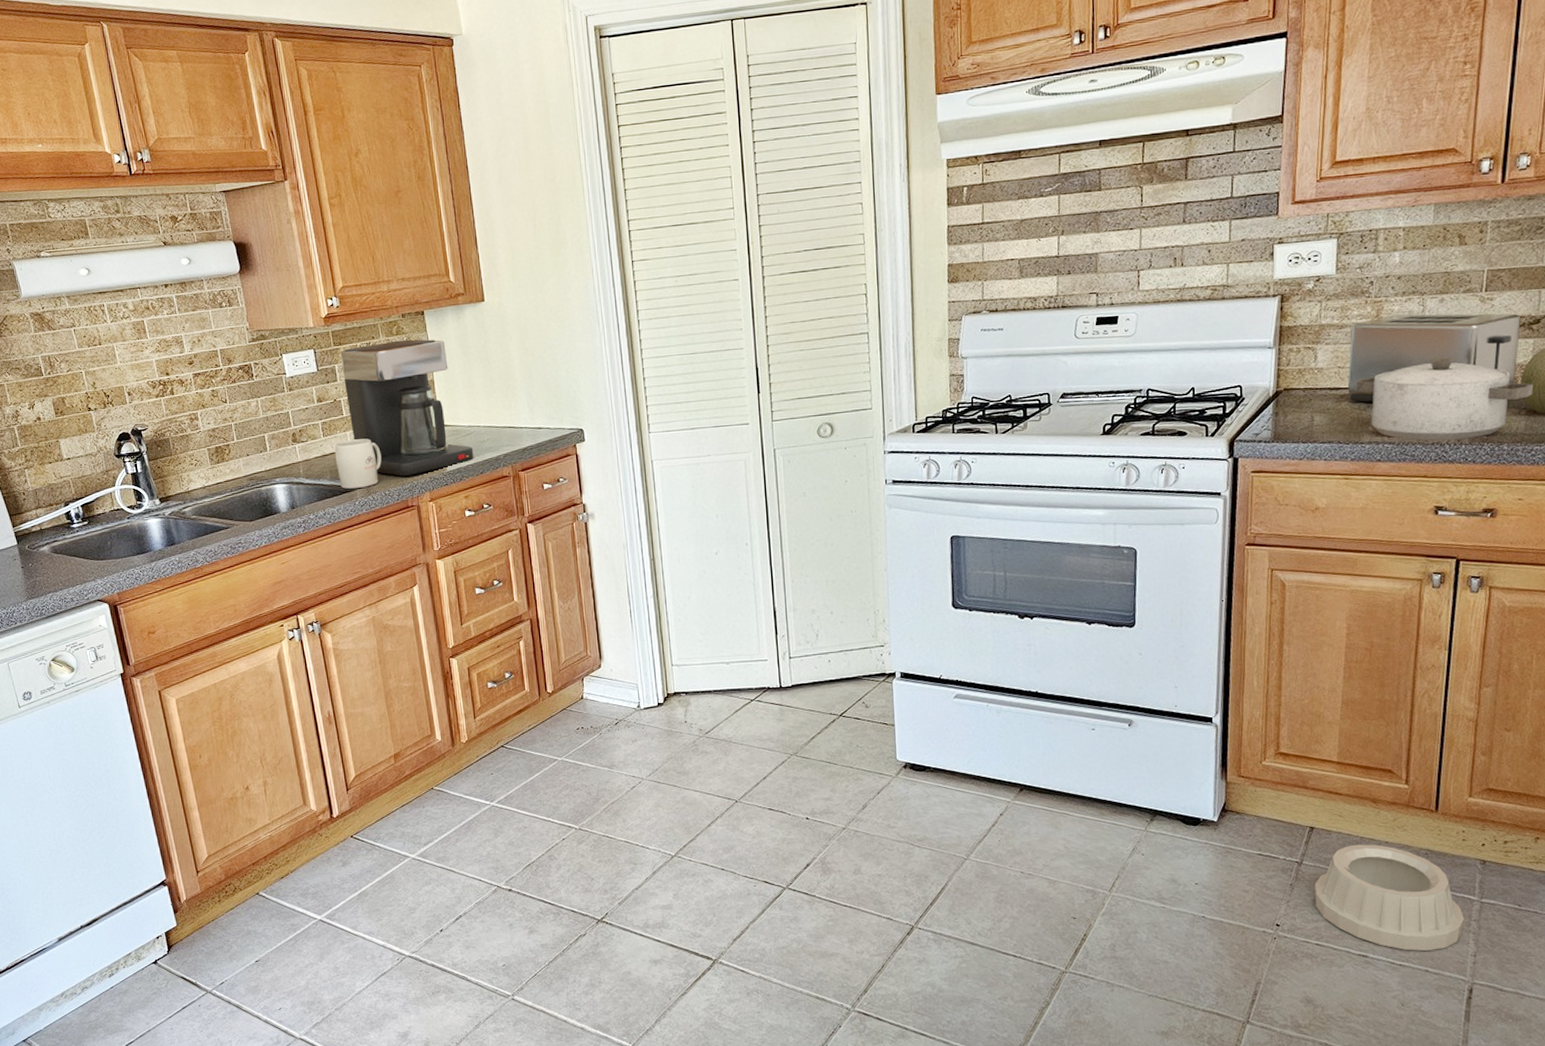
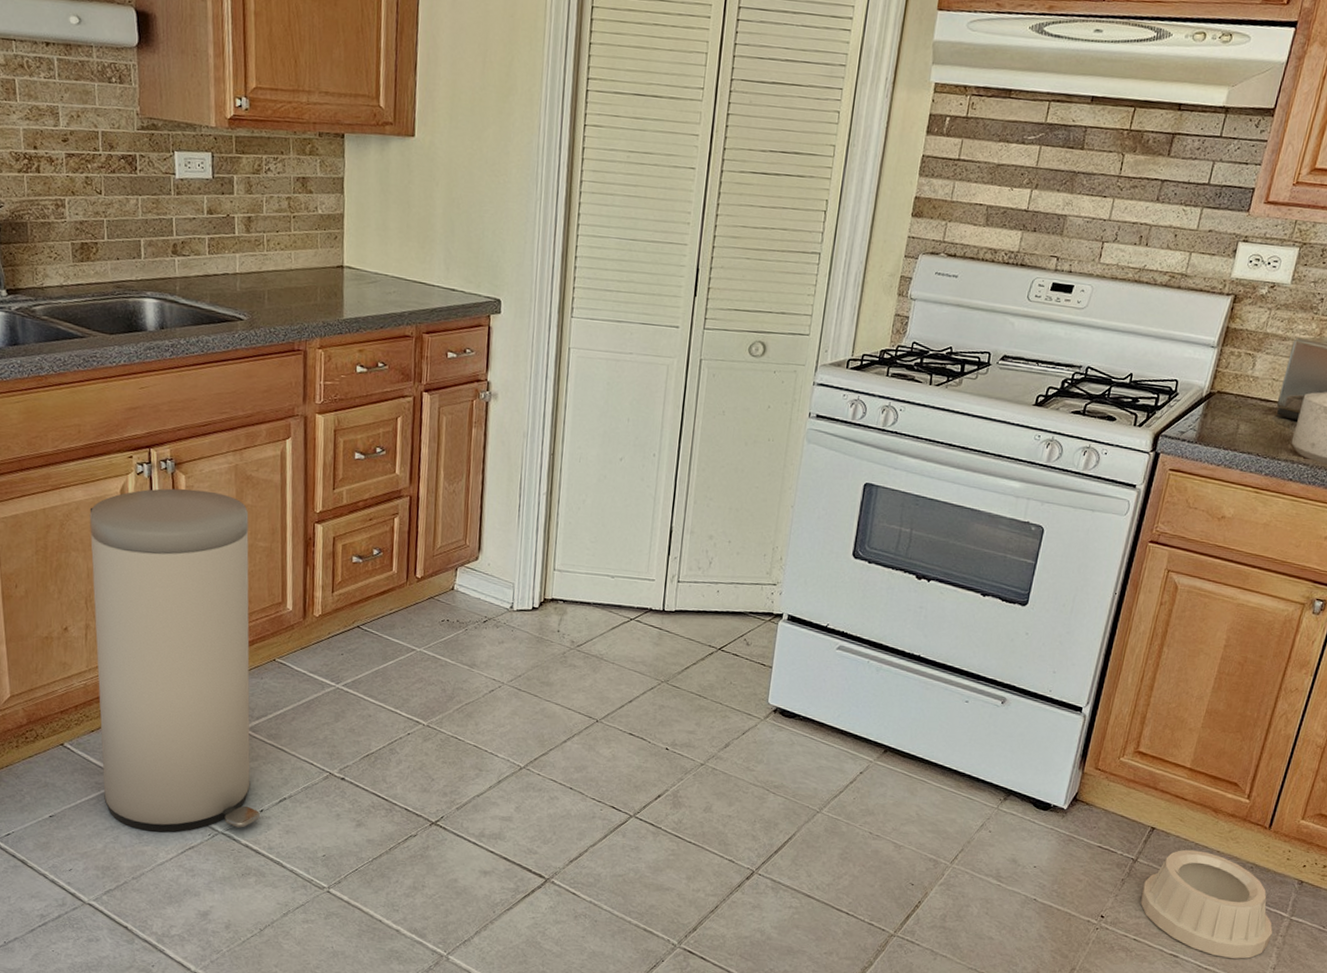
pedal bin: none [253,644,440,964] -> present [89,488,260,833]
mug: present [334,438,382,490] -> none [218,263,272,320]
coffee maker: present [340,339,474,477] -> none [241,159,377,317]

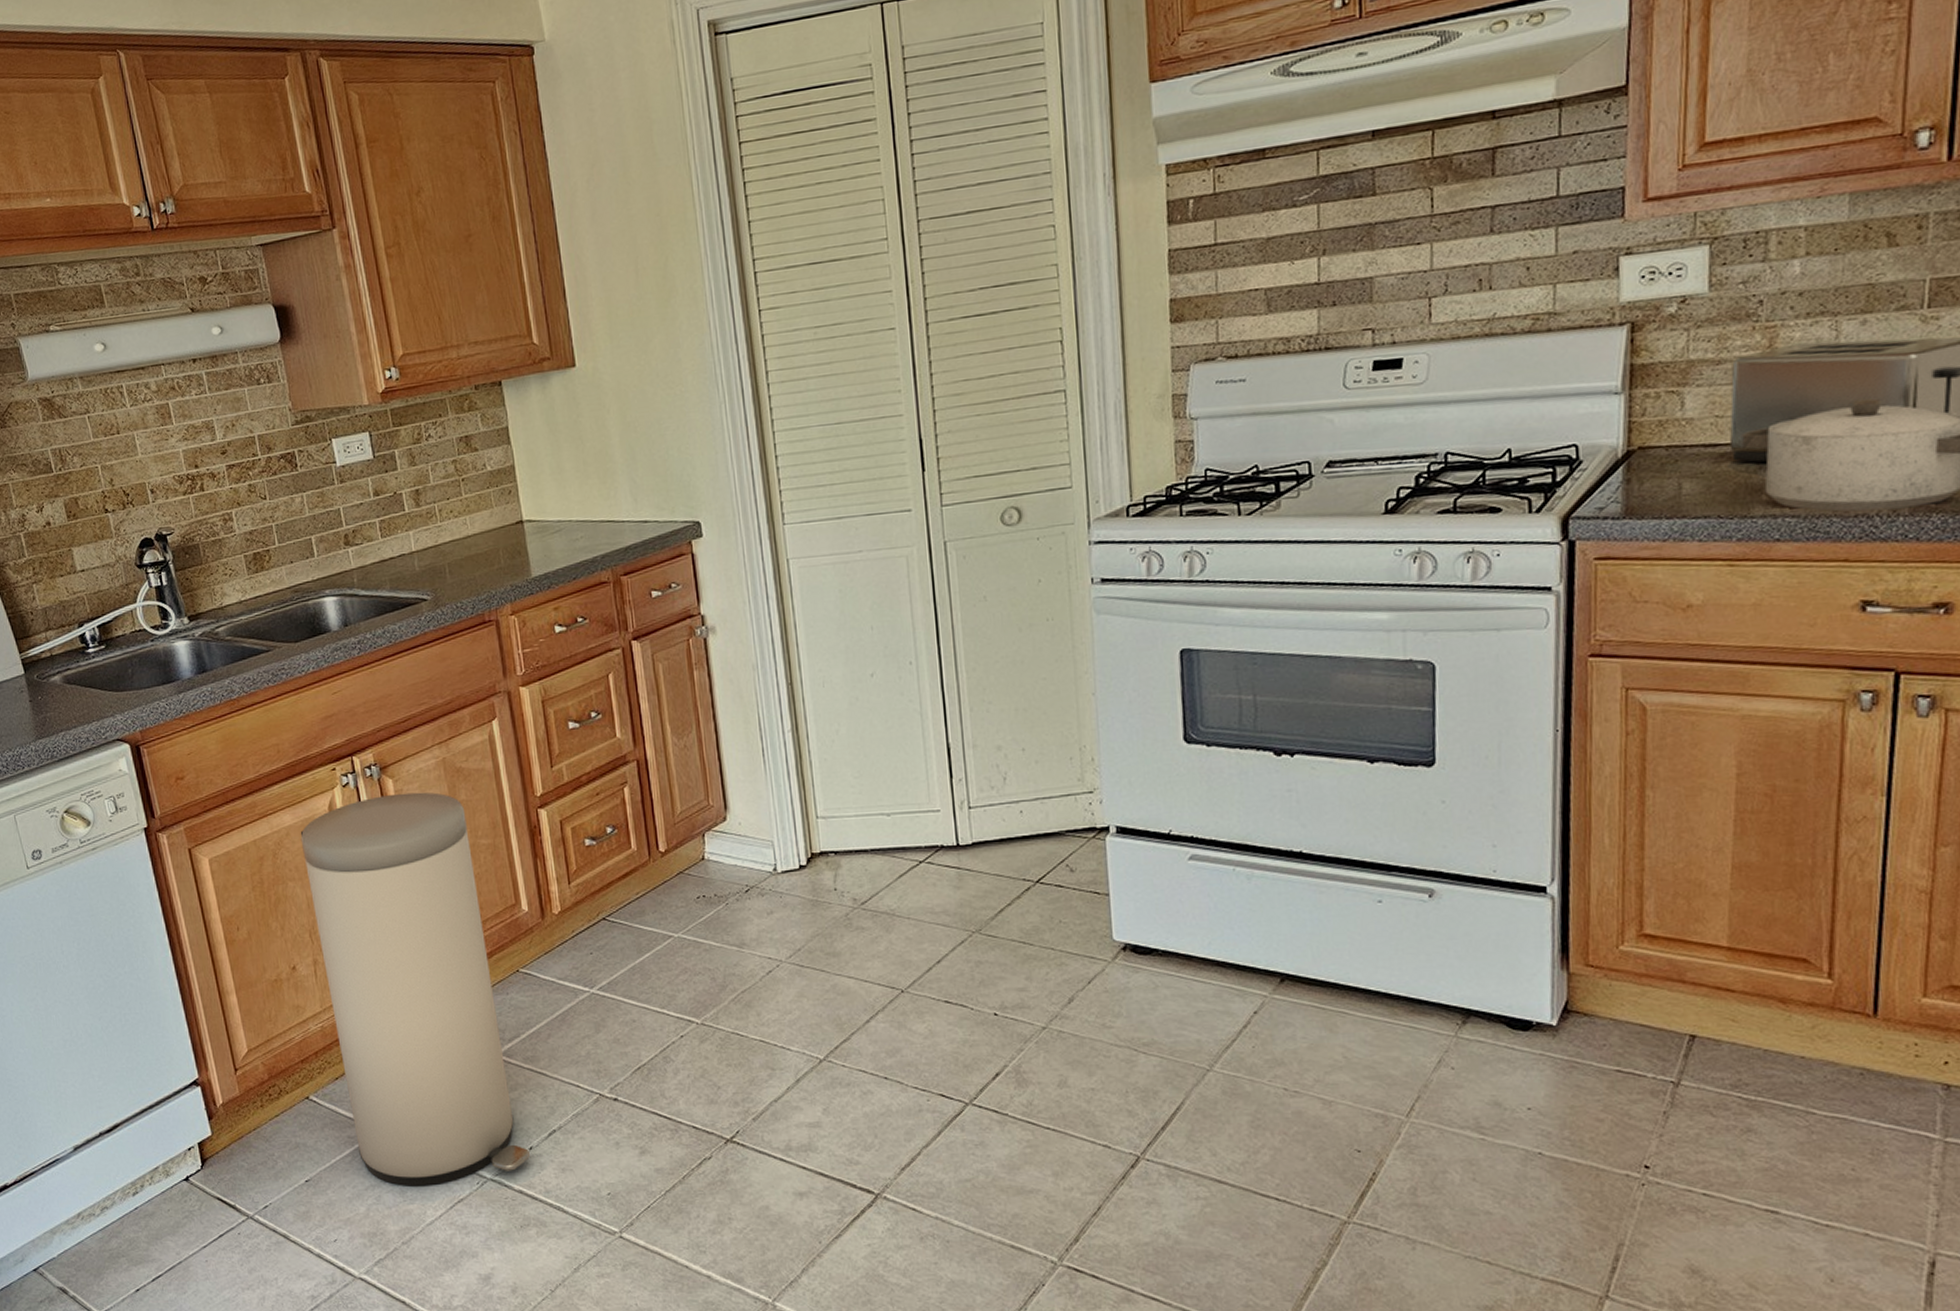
pet bowl: present [1140,849,1273,959] -> none [1698,1059,1920,1208]

